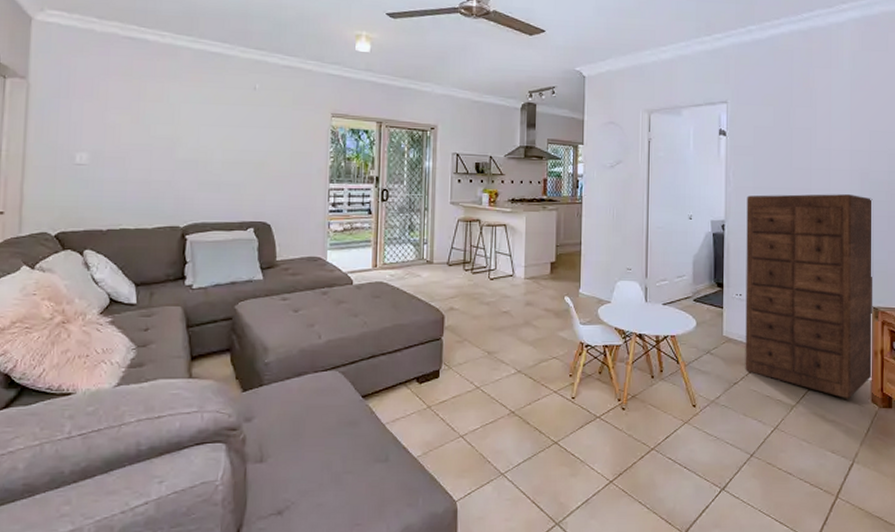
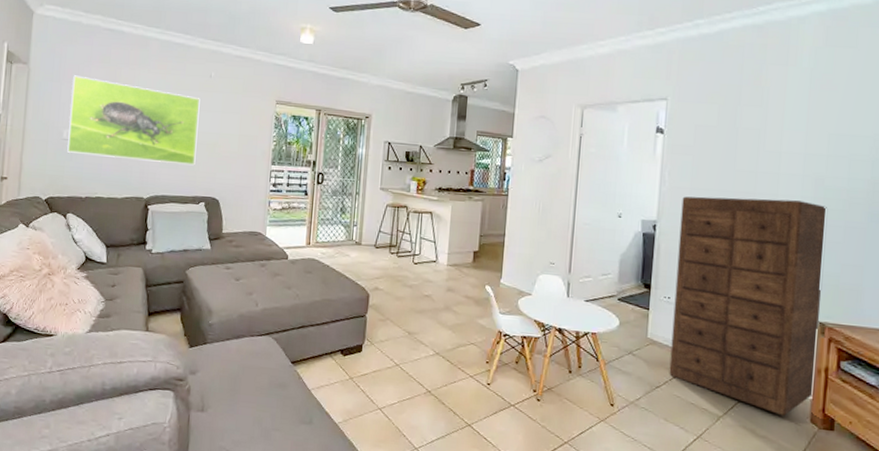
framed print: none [81,90,244,188] -> present [67,75,200,166]

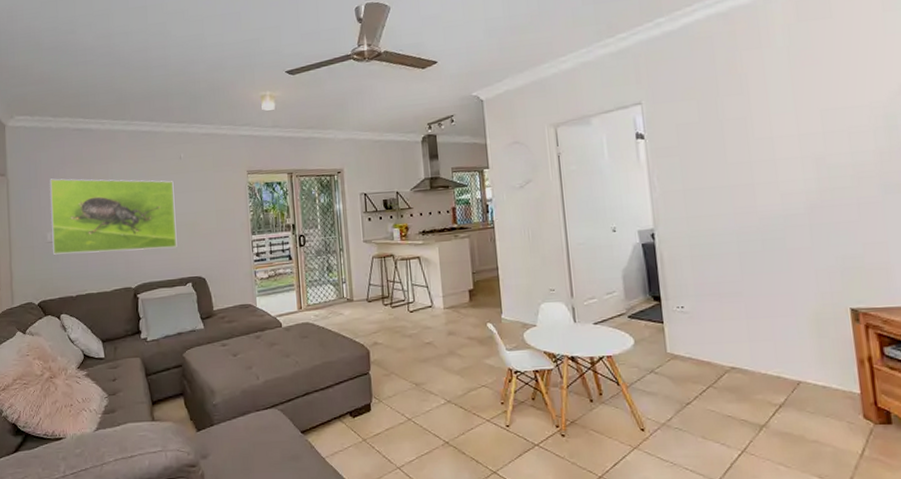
dresser: present [669,196,827,416] -> none [677,184,862,416]

